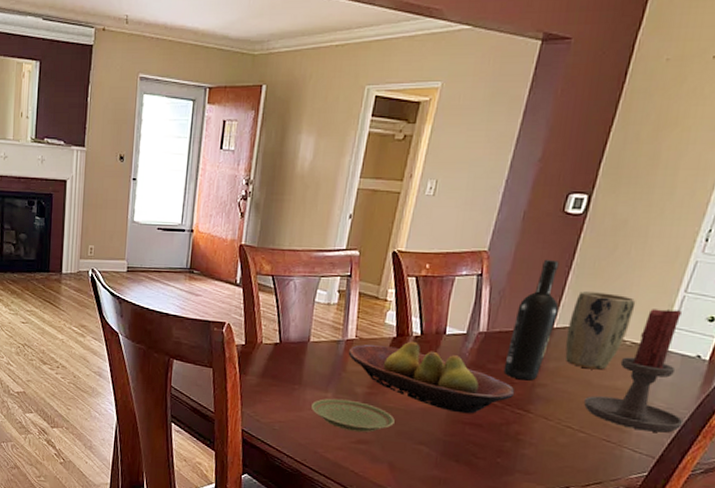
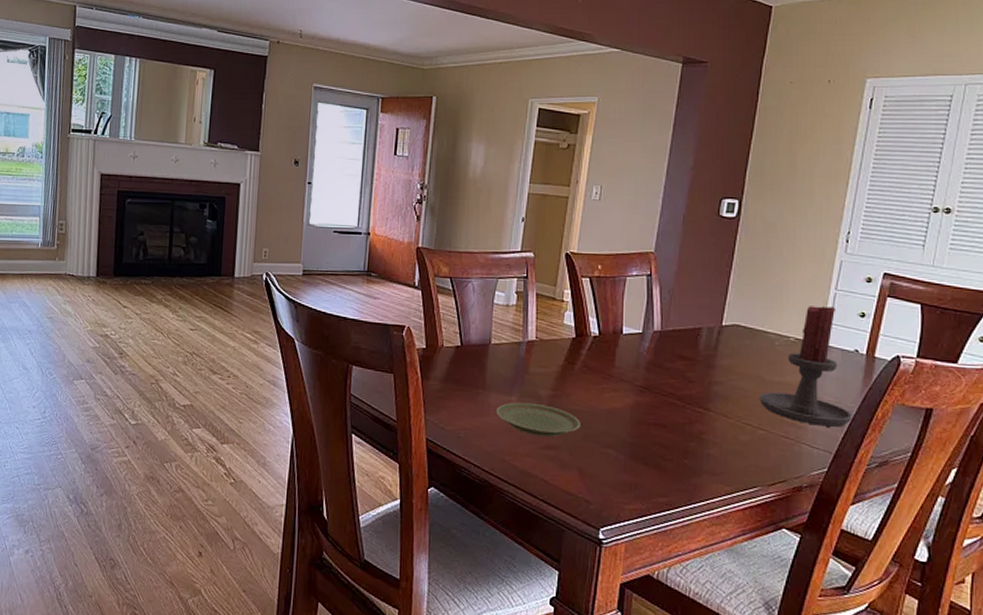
fruit bowl: present [348,341,515,414] -> none [529,341,694,414]
wine bottle: present [503,259,560,381] -> none [681,259,725,379]
plant pot: present [565,290,636,370] -> none [735,289,794,366]

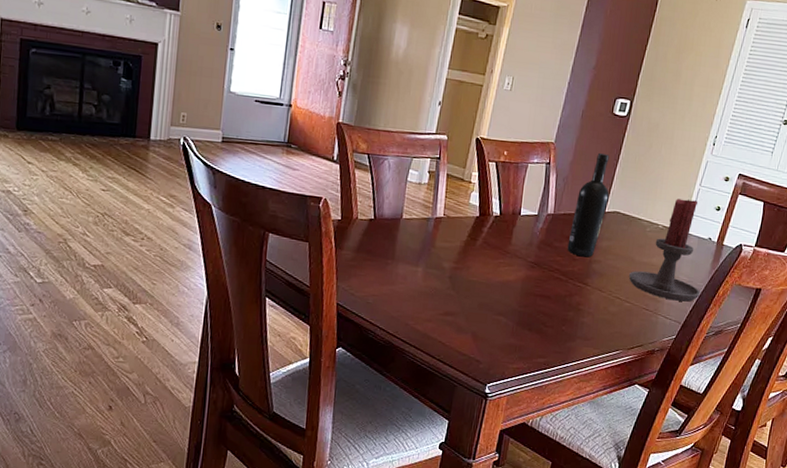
plate: present [495,402,580,438] -> none [402,272,478,305]
wine bottle: none [681,259,725,379] -> present [567,152,610,258]

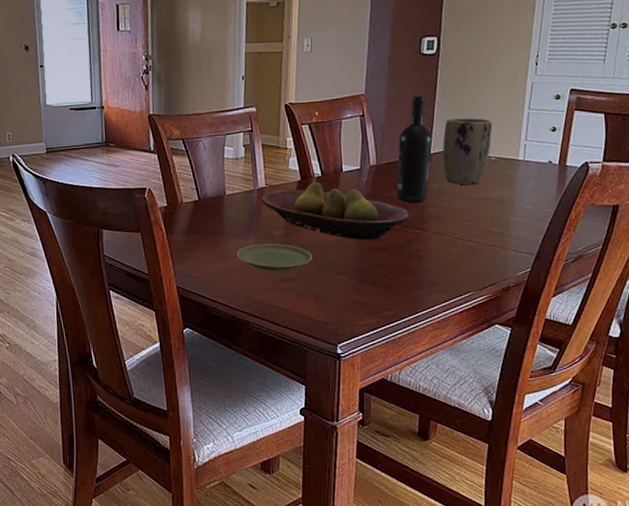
plate: none [402,272,478,305] -> present [236,243,313,273]
fruit bowl: none [437,220,576,287] -> present [261,181,410,241]
plant pot: none [614,181,666,249] -> present [442,117,493,185]
candle holder: present [628,198,700,302] -> none [467,124,550,232]

